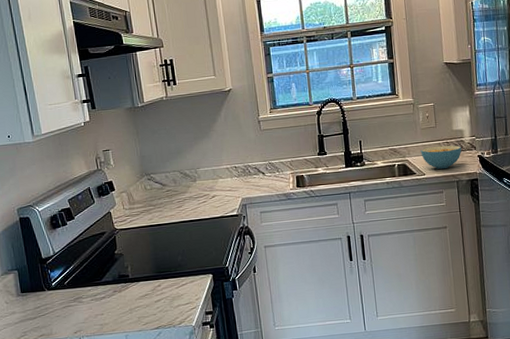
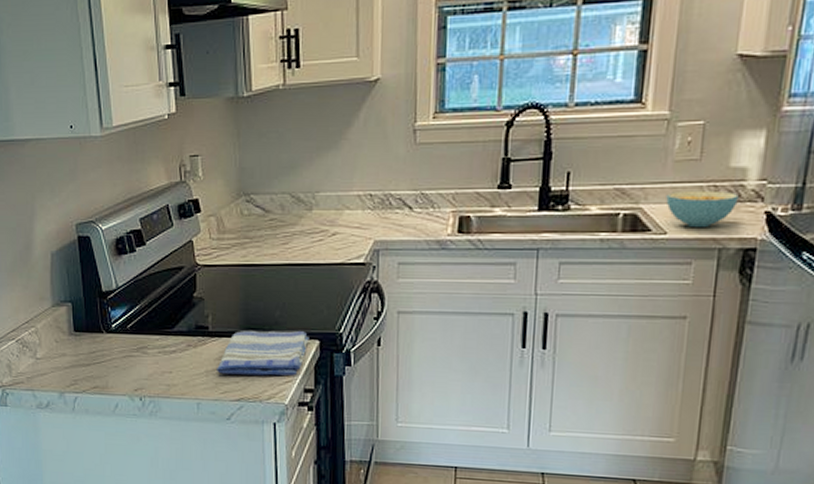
dish towel: none [138,269,205,310] -> present [217,331,309,376]

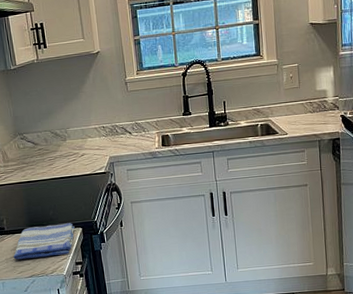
cereal bowl: present [666,190,739,228] -> none [283,105,325,129]

